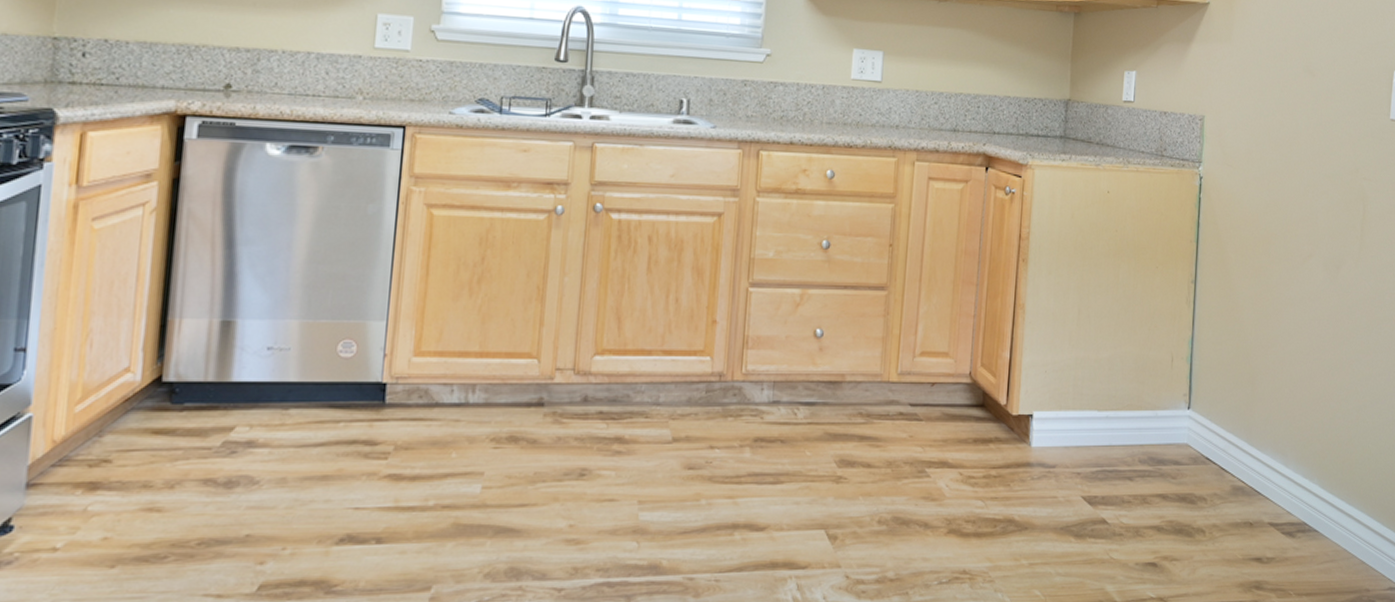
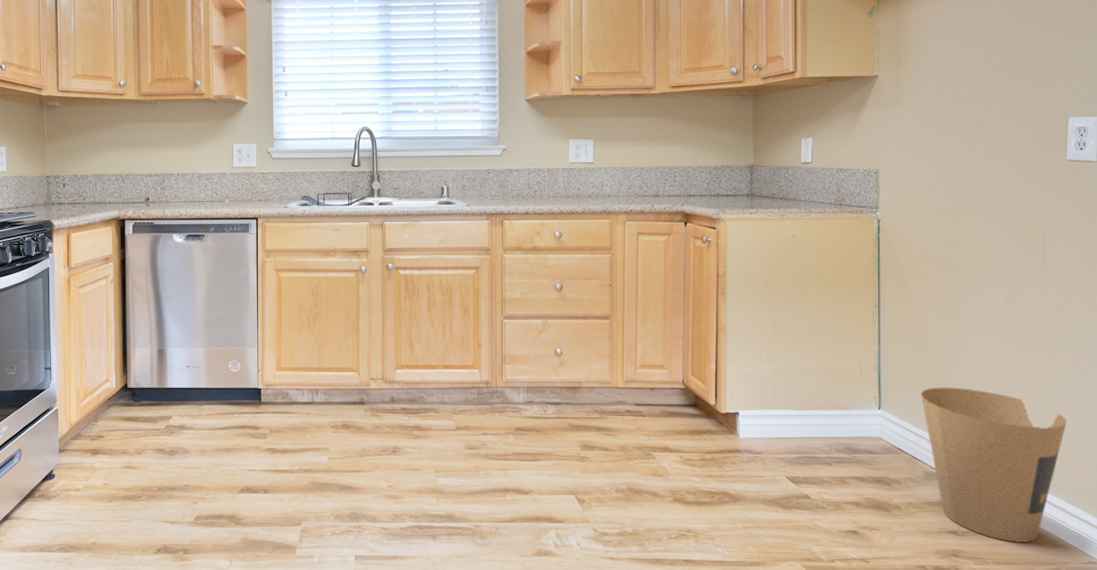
trash can: none [1233,382,1377,569] -> present [921,387,1068,543]

